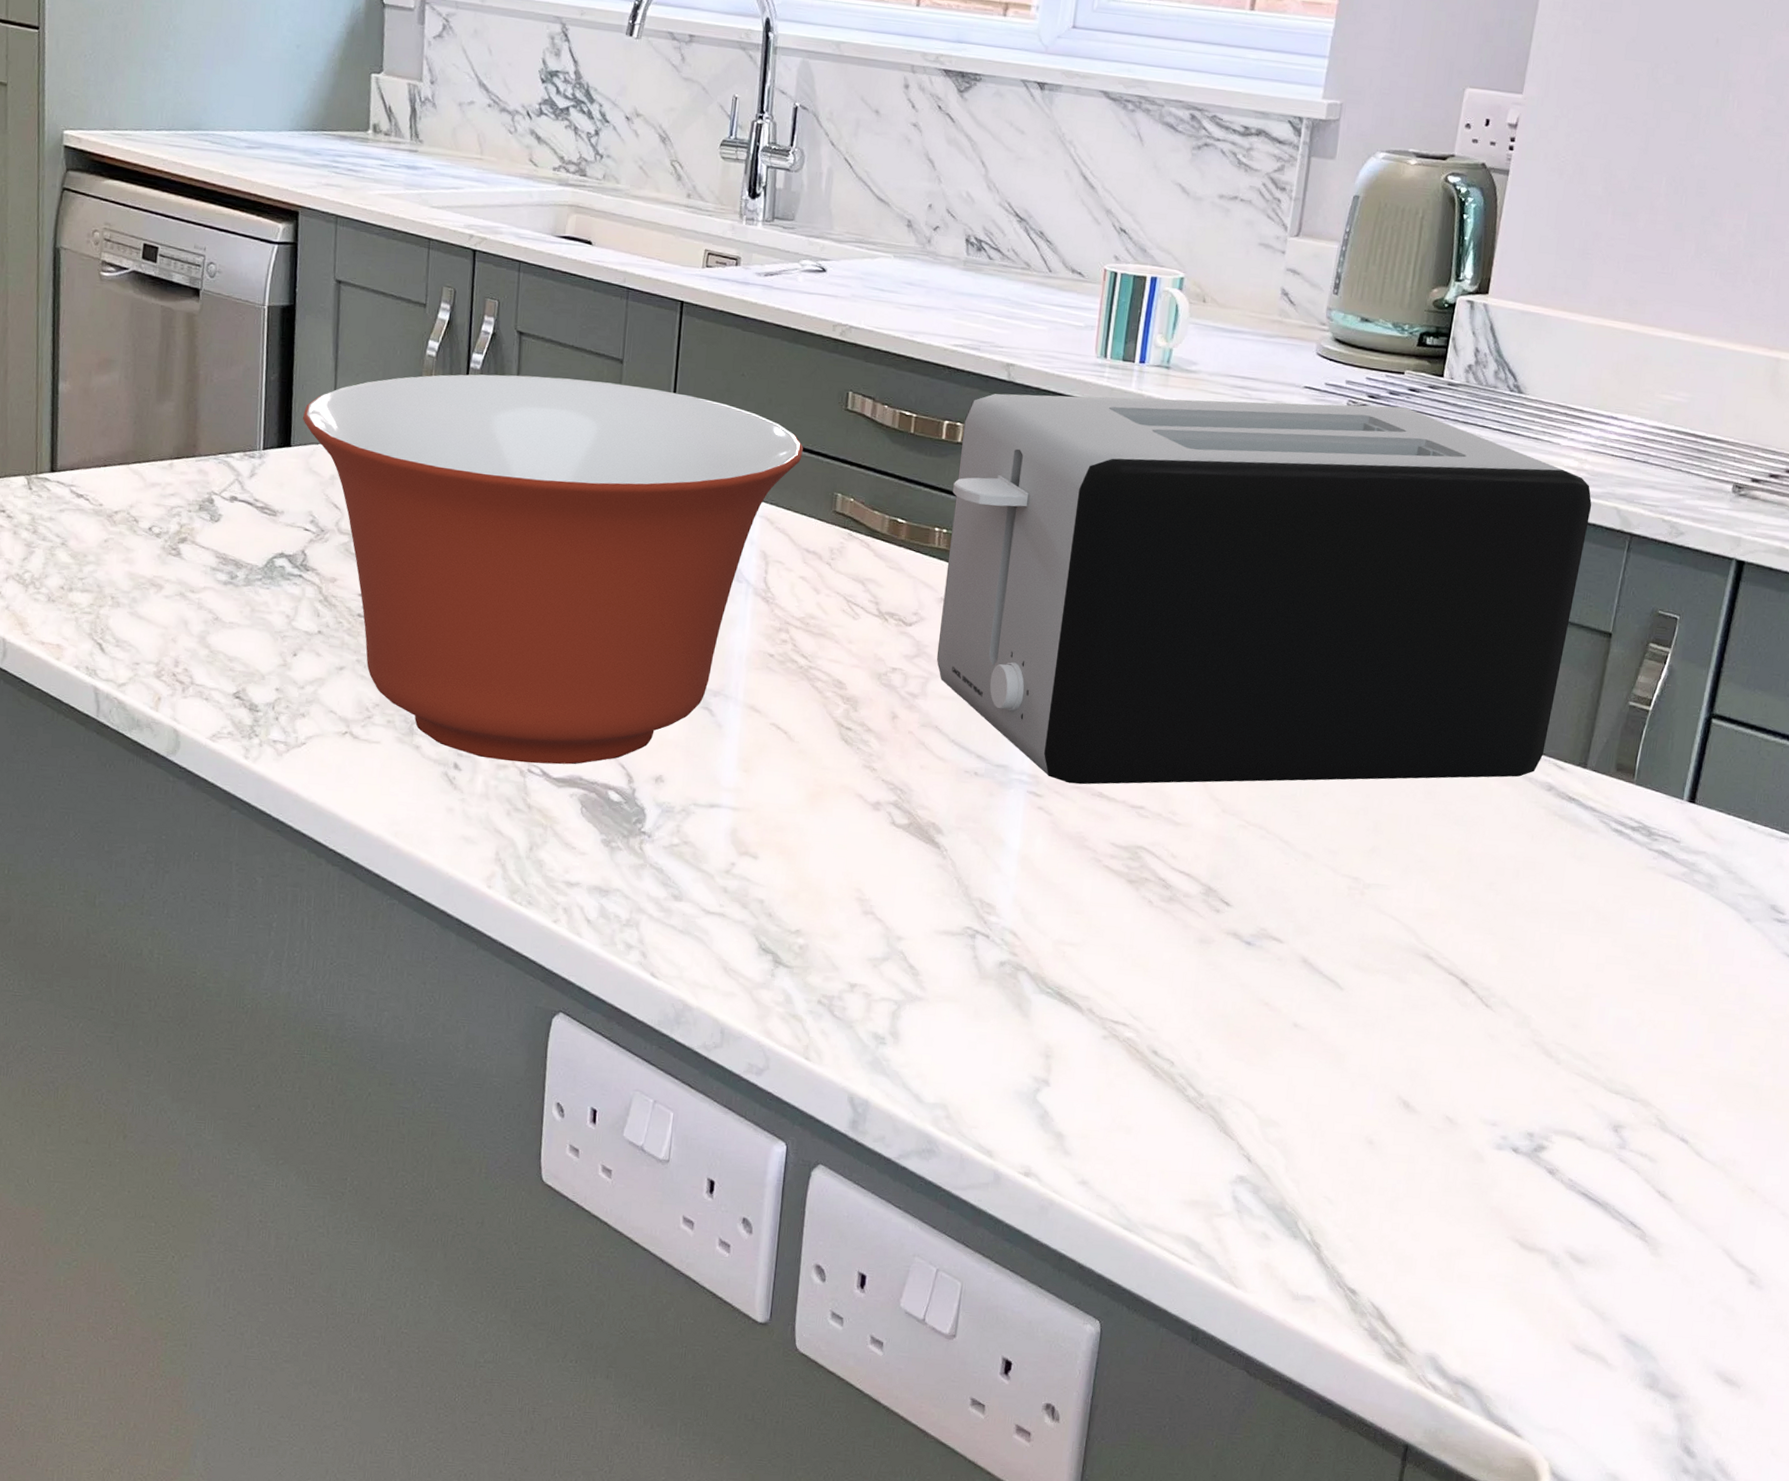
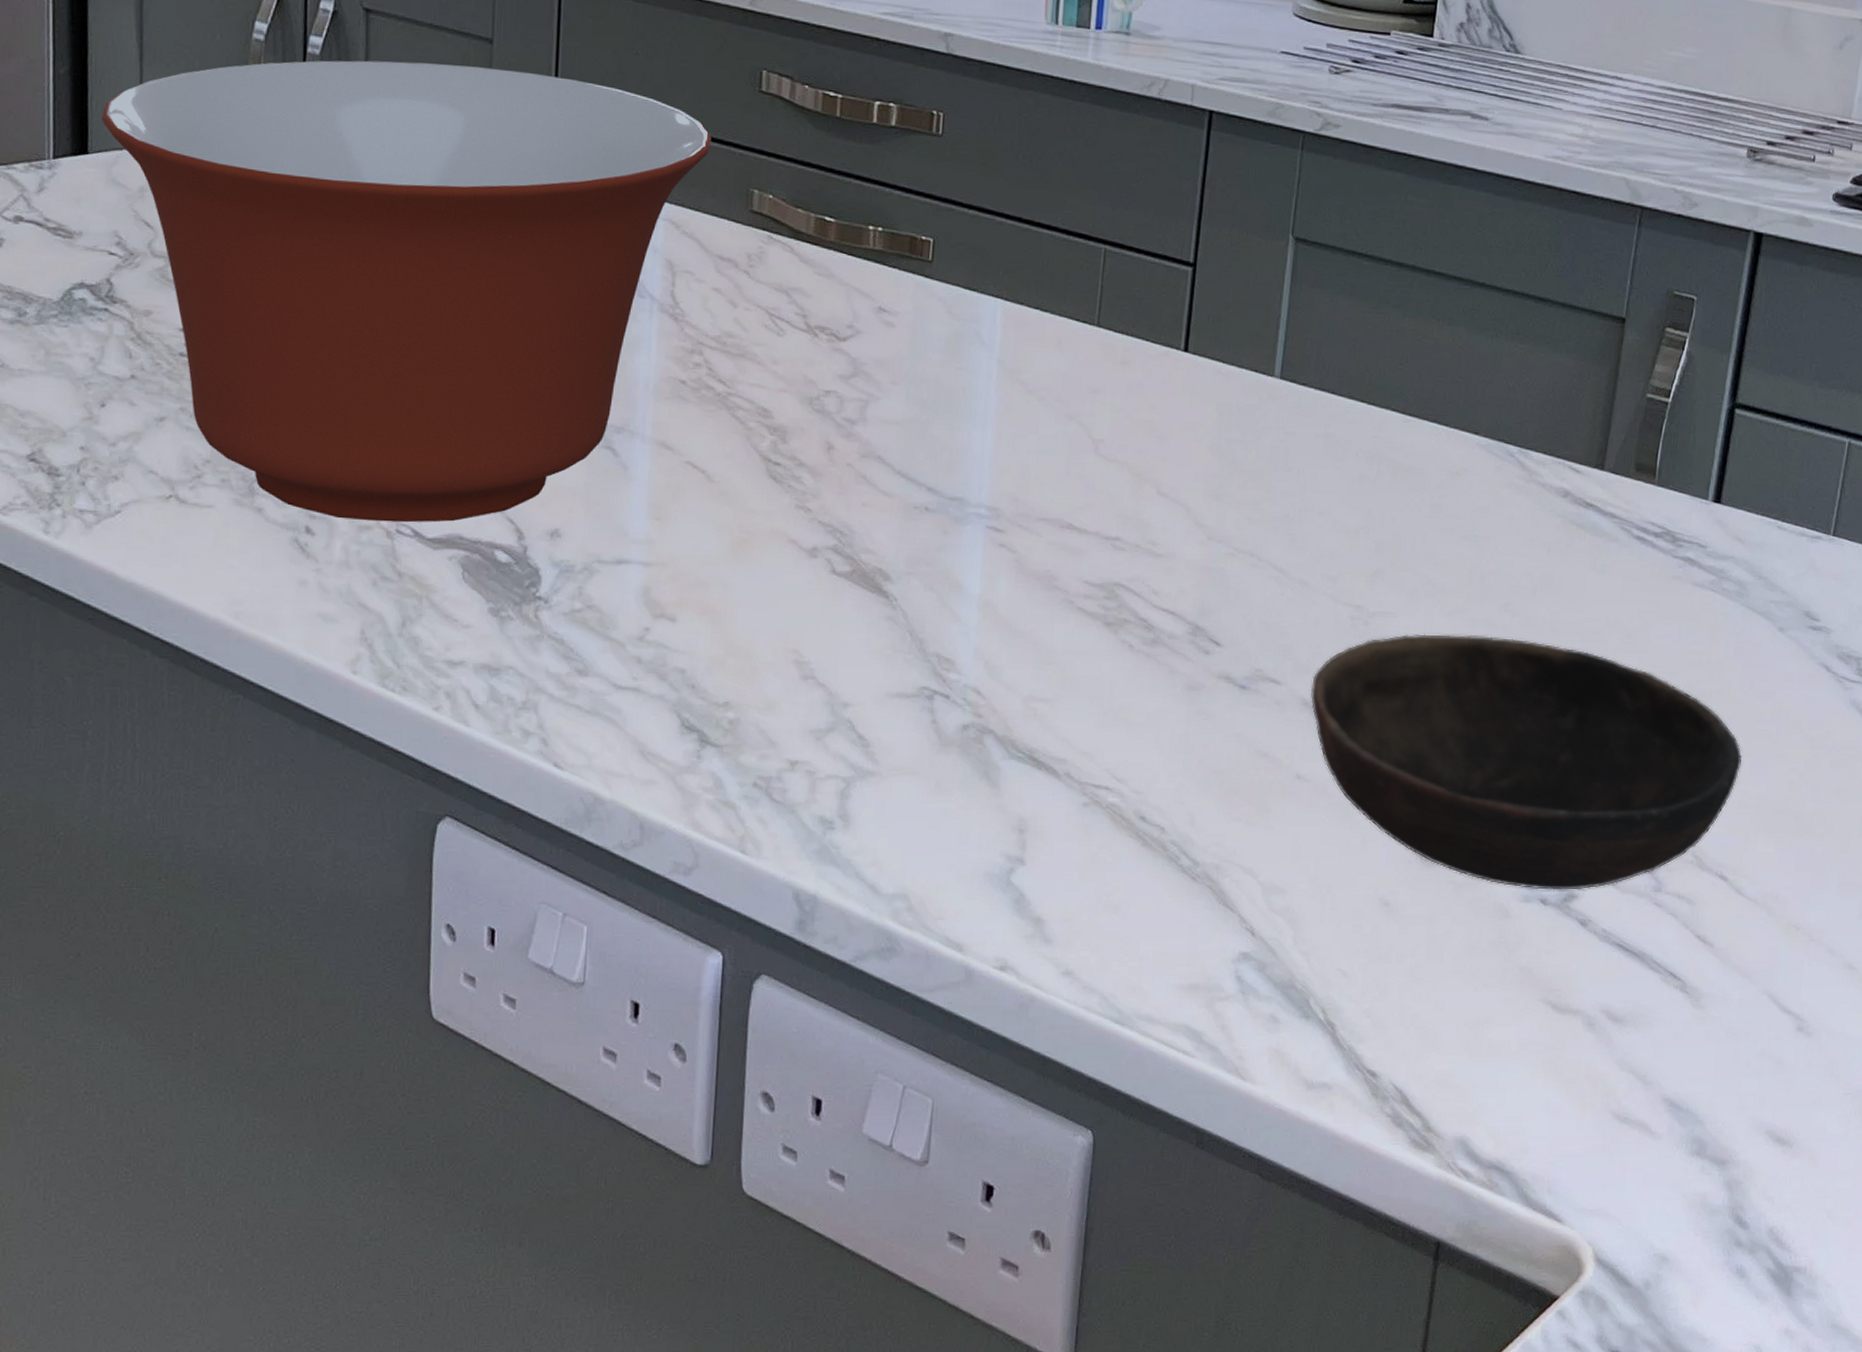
toaster: present [936,393,1592,785] -> none [876,68,1599,516]
bowl: none [1309,905,1707,1142] -> present [1310,634,1743,890]

